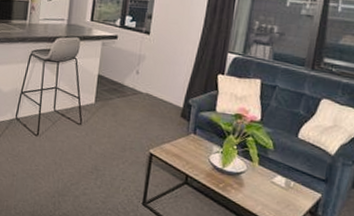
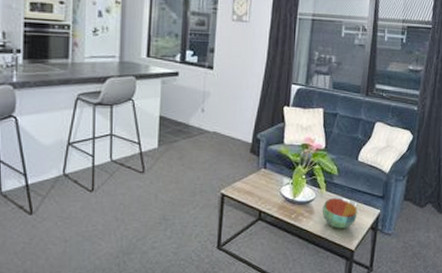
bowl: none [253,173,295,208] -> present [322,197,358,229]

